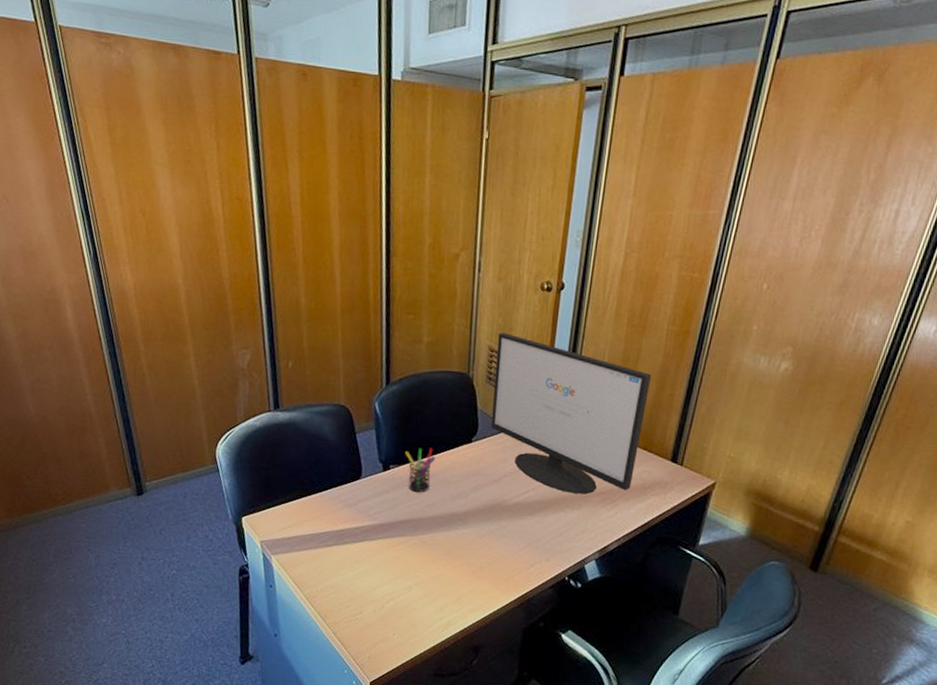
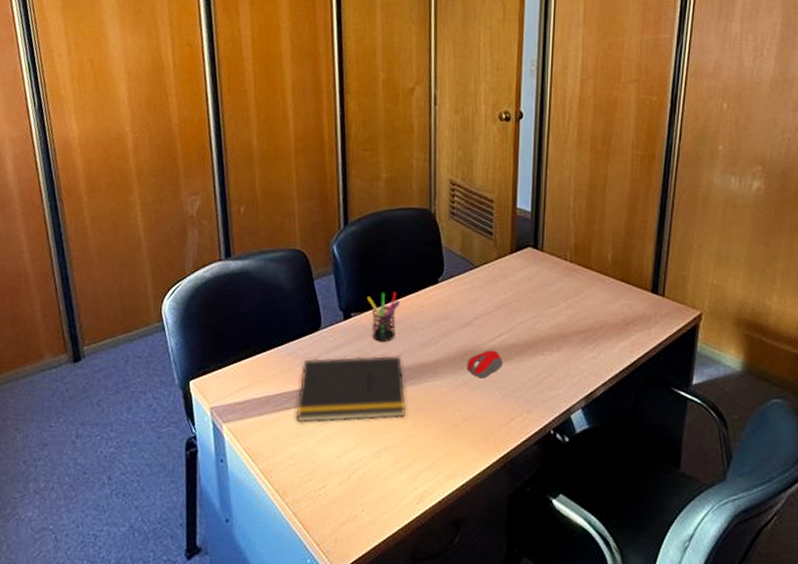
notepad: none [337,503,437,559] -> present [295,355,407,423]
computer monitor: present [490,333,652,495] -> none [457,165,622,334]
computer mouse: none [493,504,527,530] -> present [467,350,502,379]

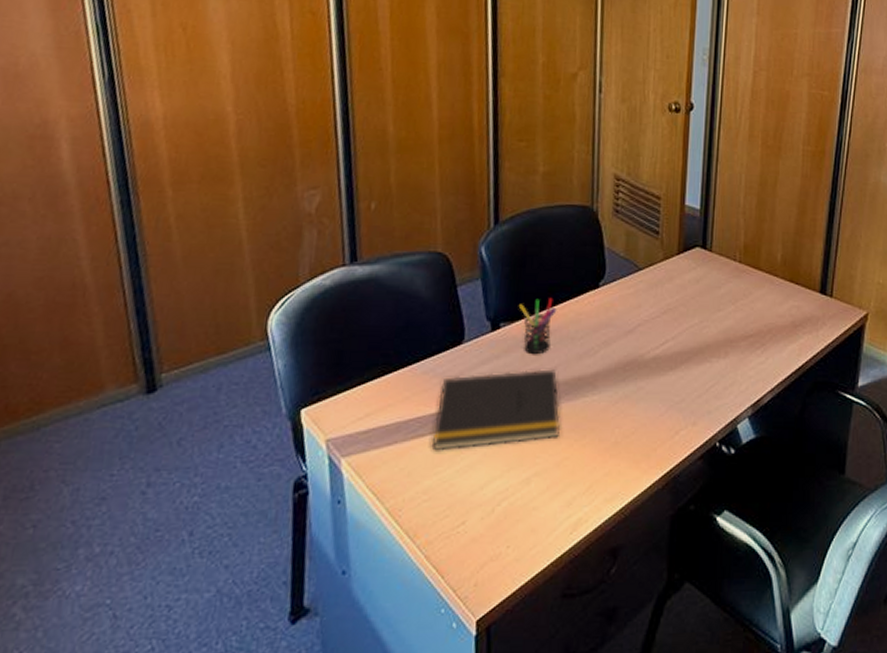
computer mouse: present [467,350,502,379] -> none [628,359,667,390]

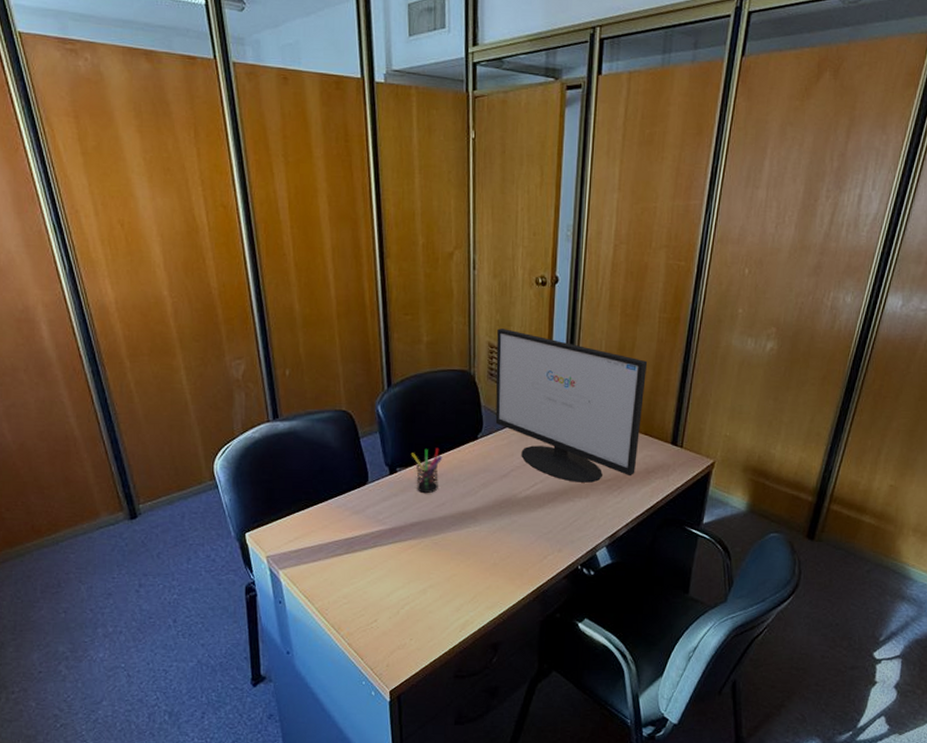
notepad: present [431,369,561,451] -> none [347,505,450,567]
computer monitor: none [620,159,792,339] -> present [495,328,648,483]

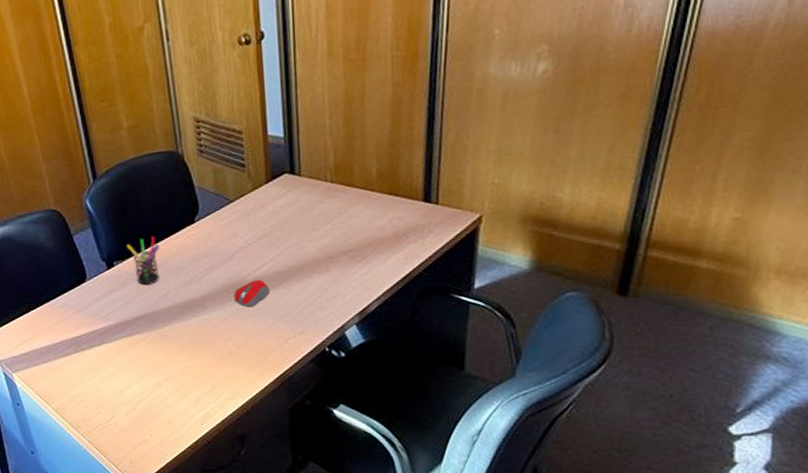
computer monitor: present [495,328,648,483] -> none [202,99,383,257]
computer mouse: none [504,498,536,523] -> present [234,279,270,308]

